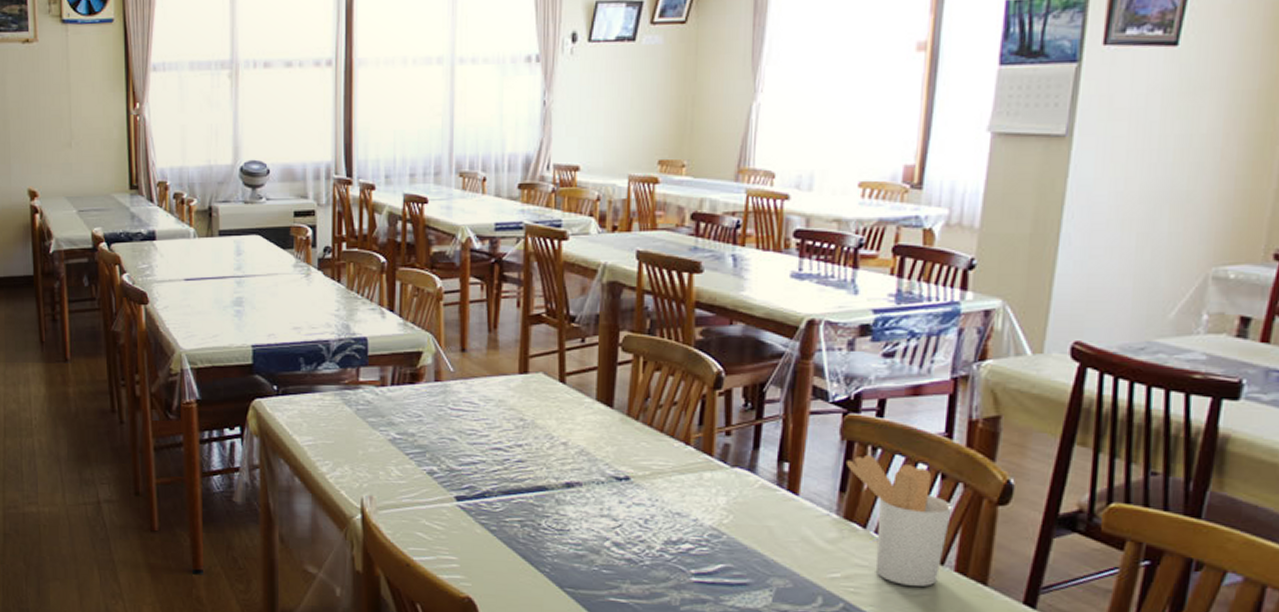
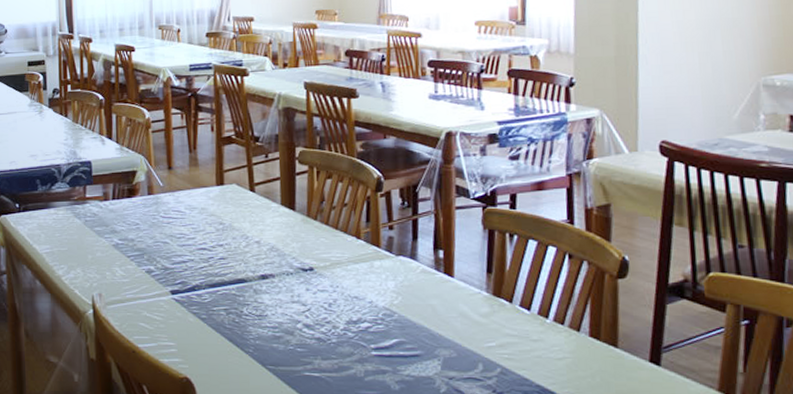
utensil holder: present [845,454,952,586] -> none [489,240,581,351]

